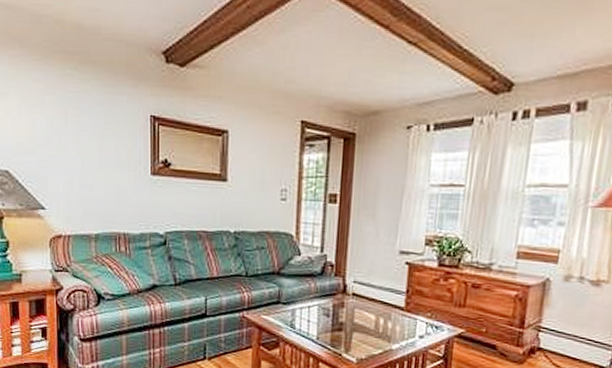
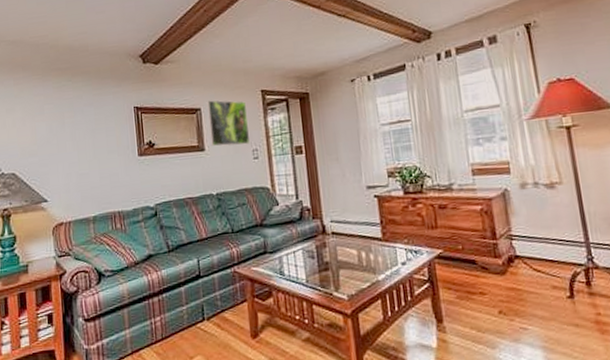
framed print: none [234,122,282,183] -> present [206,100,251,147]

